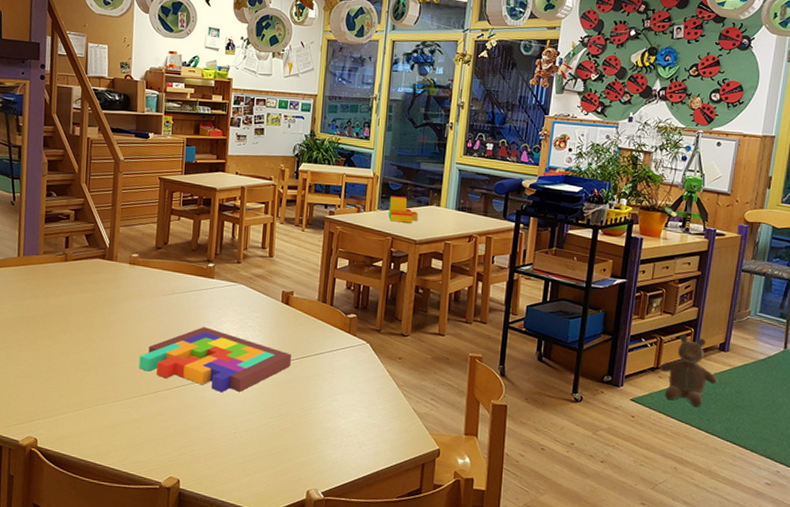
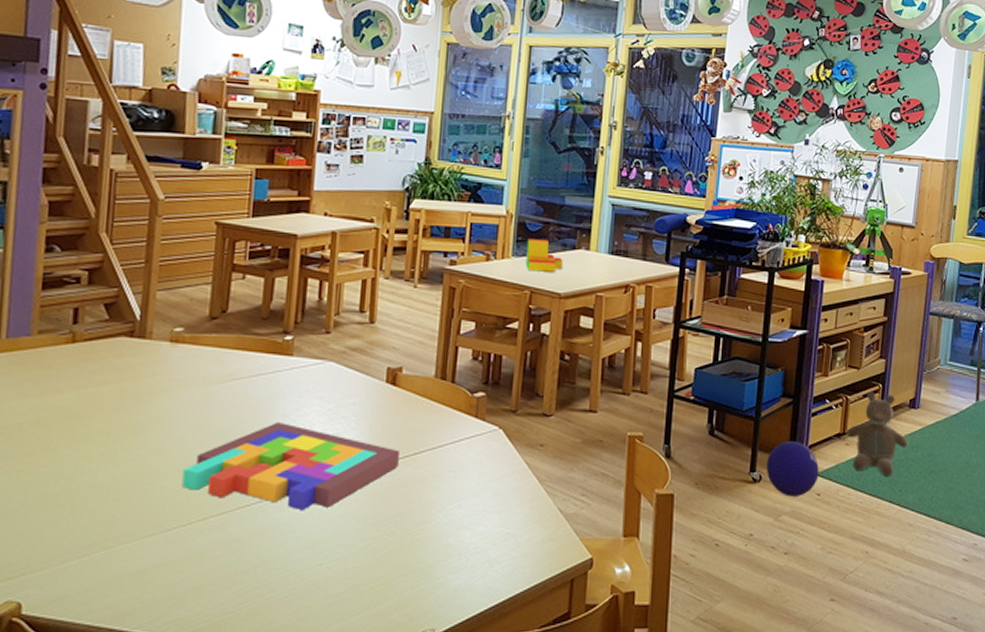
ball: none [587,370,634,417] -> present [767,441,819,497]

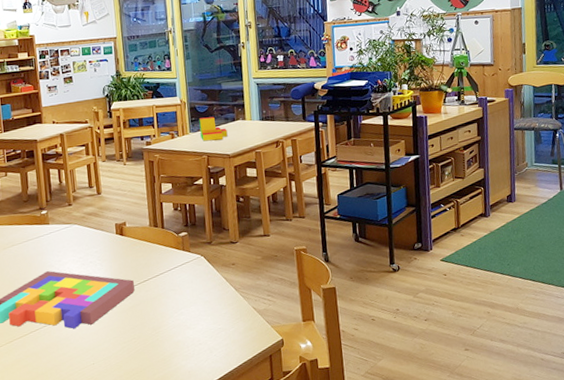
ball: present [767,441,819,497] -> none [402,238,443,279]
stuffed animal: present [847,390,908,477] -> none [461,193,510,256]

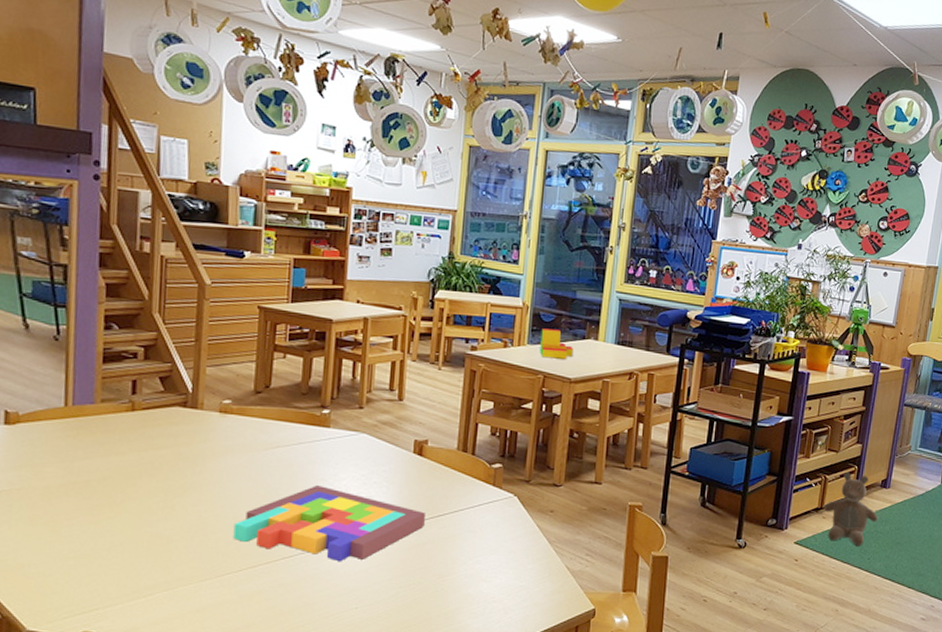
stuffed animal: none [461,193,510,256] -> present [824,471,878,547]

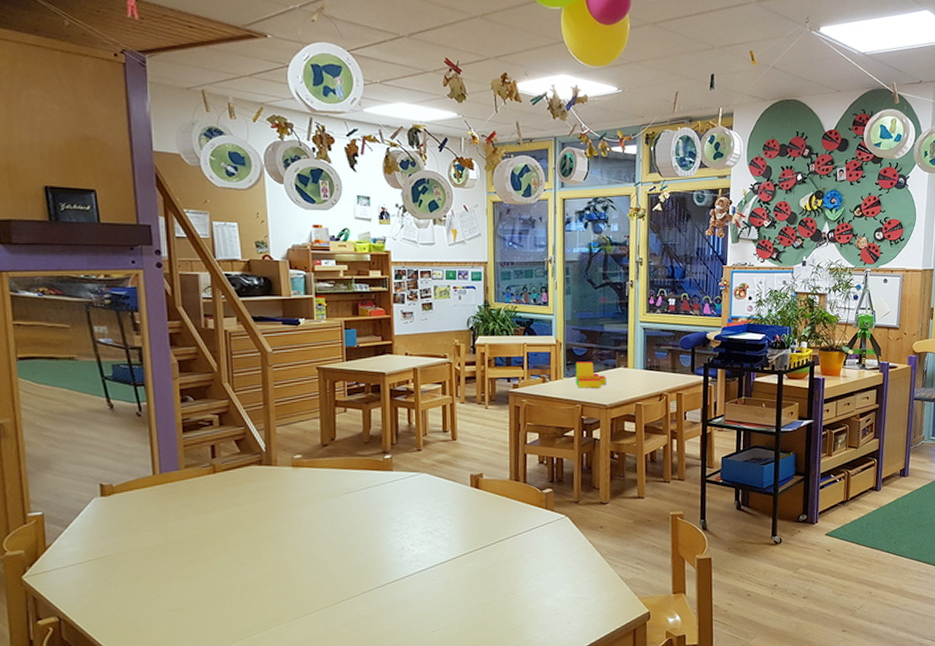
puzzle: present [233,486,425,562] -> none [316,524,487,592]
stuffed animal: present [824,471,878,547] -> none [850,465,900,533]

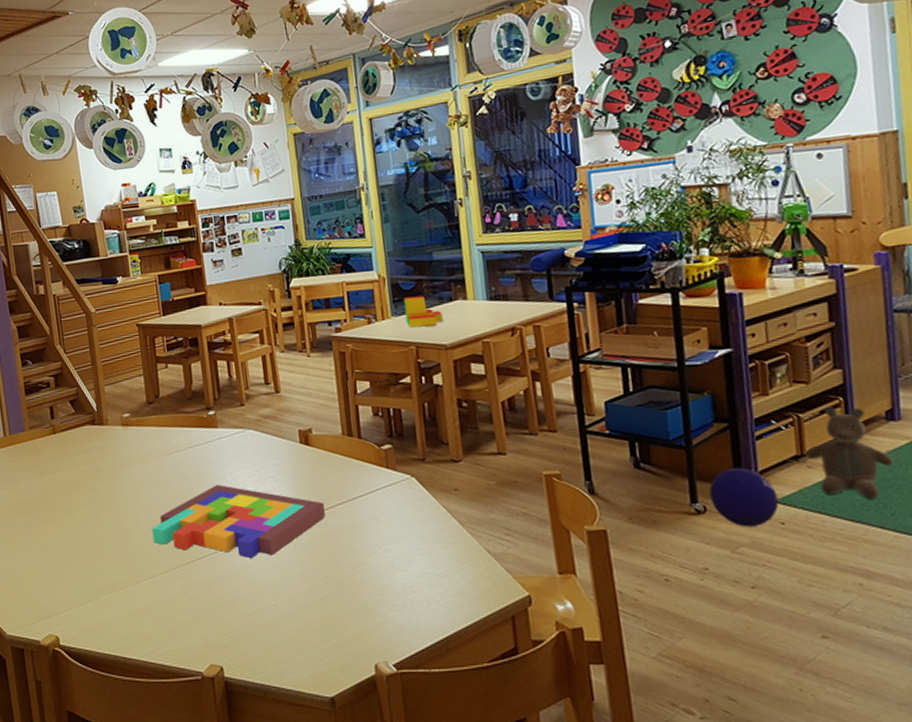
puzzle: none [316,524,487,592] -> present [152,485,325,559]
ball: none [785,510,828,554] -> present [709,468,779,527]
stuffed animal: none [850,465,900,533] -> present [806,405,894,500]

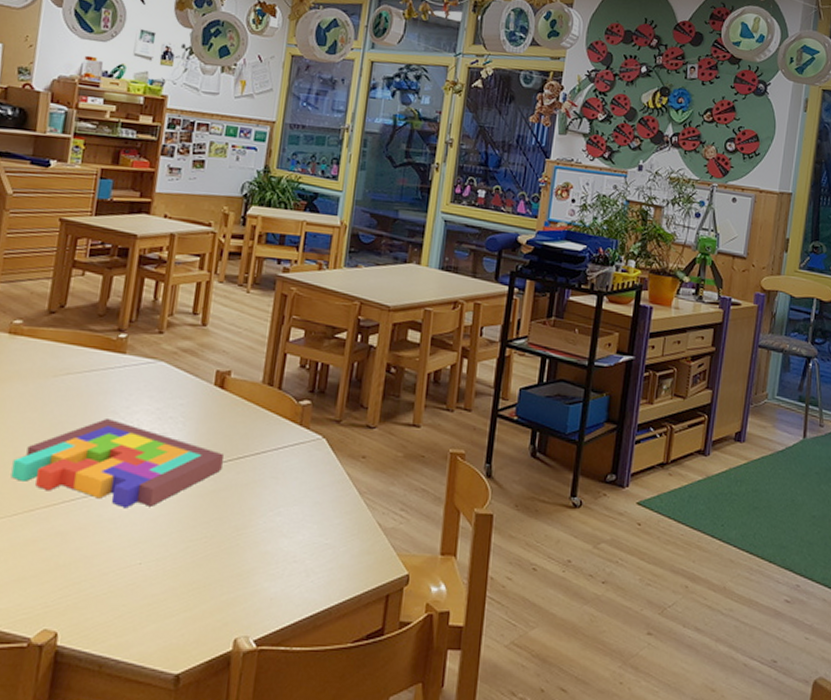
toy blocks: present [403,295,443,328] -> none [357,250,394,285]
ball: present [709,468,779,527] -> none [587,468,641,525]
stuffed animal: present [806,405,894,500] -> none [670,421,732,511]

